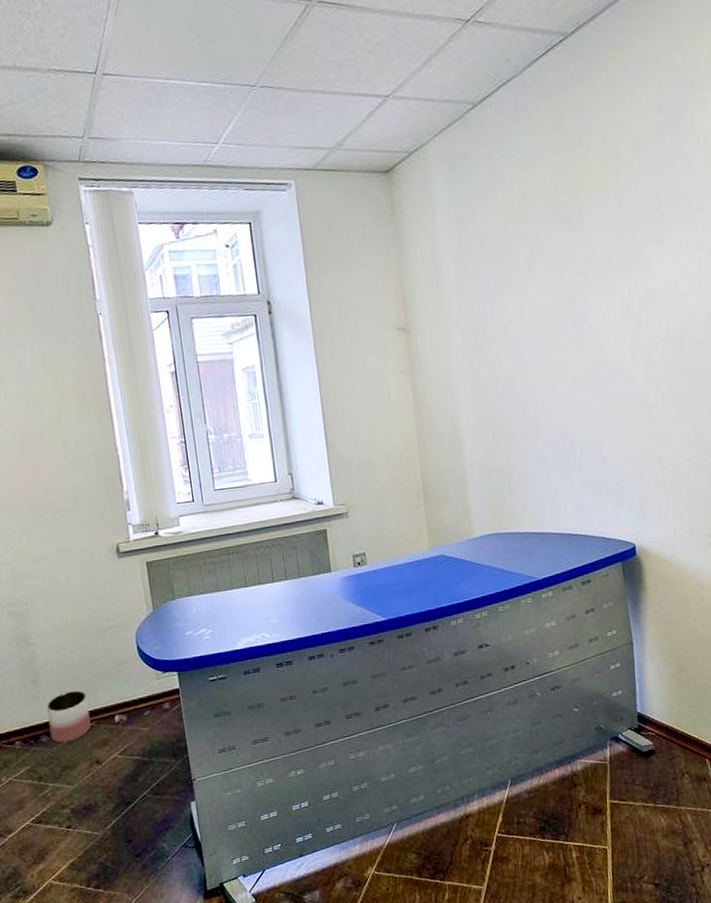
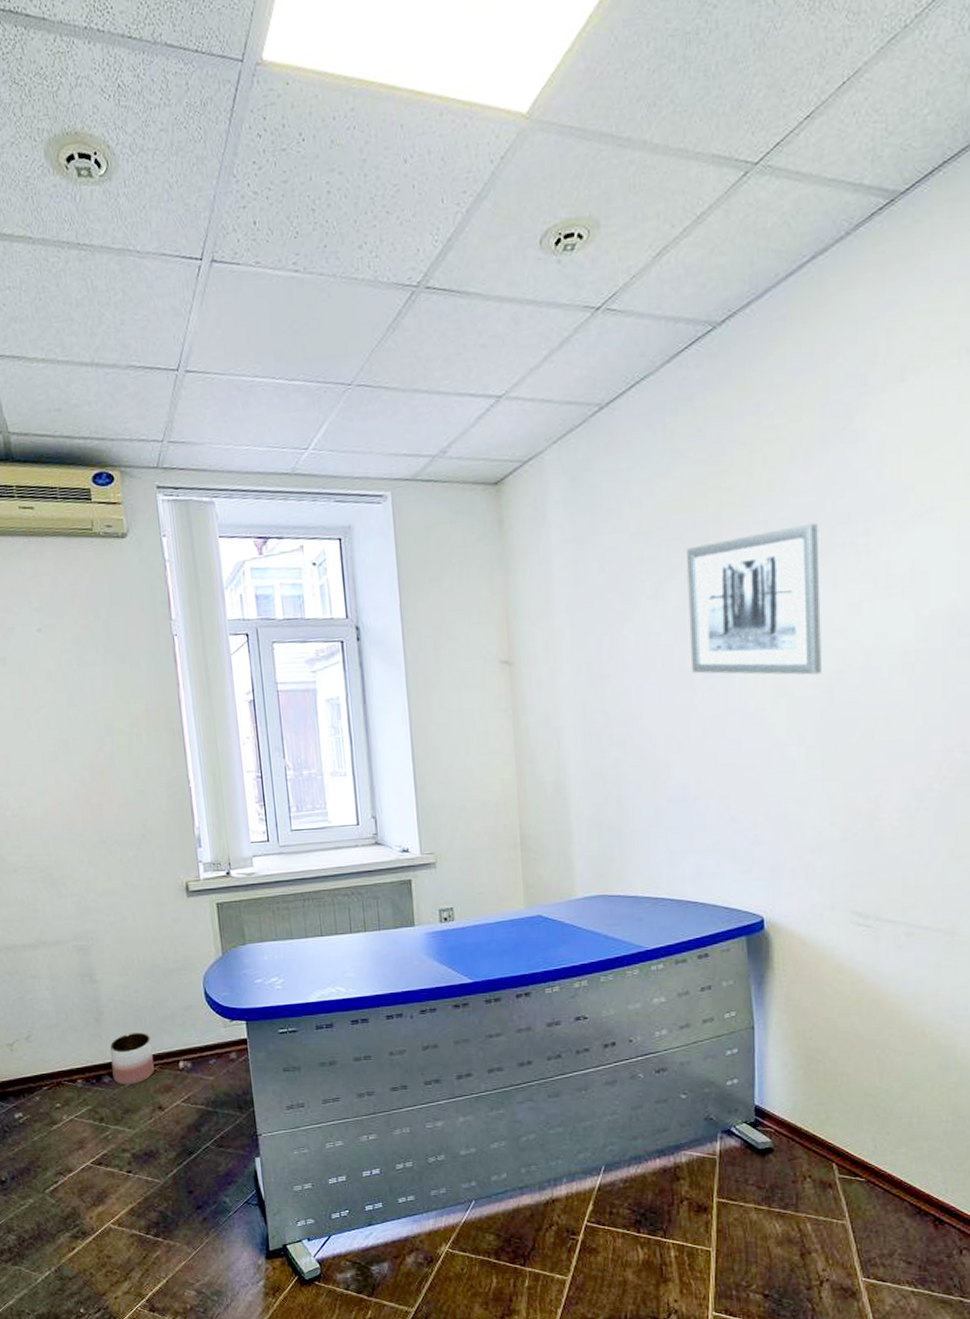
wall art: none [553,201,671,333] -> present [687,523,822,675]

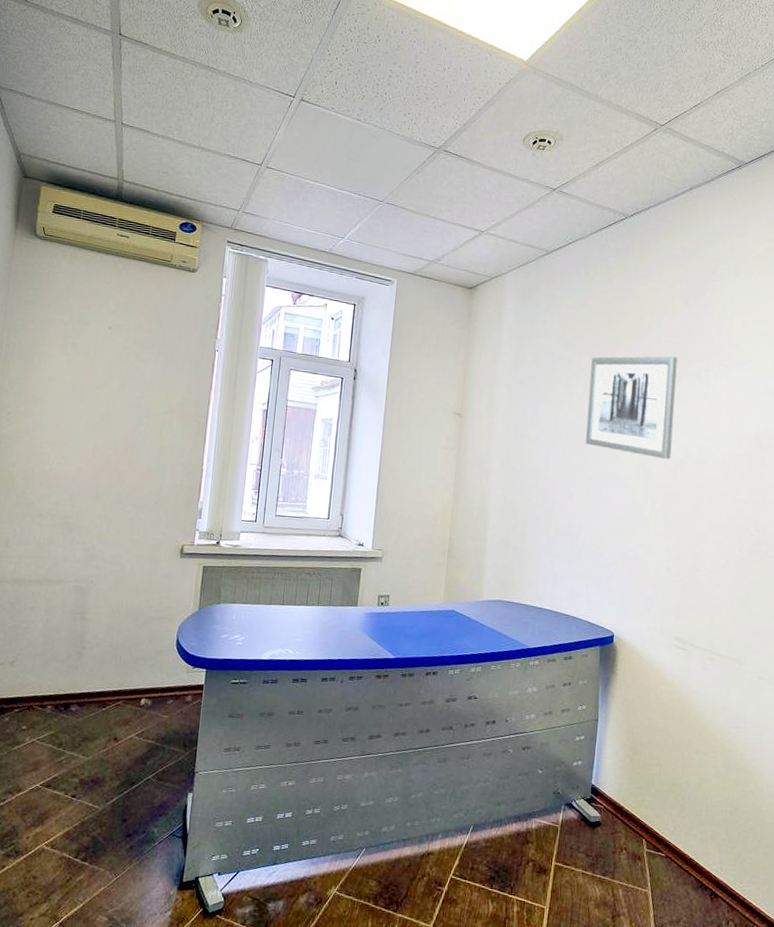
planter: present [109,1032,155,1084] -> none [80,668,122,715]

